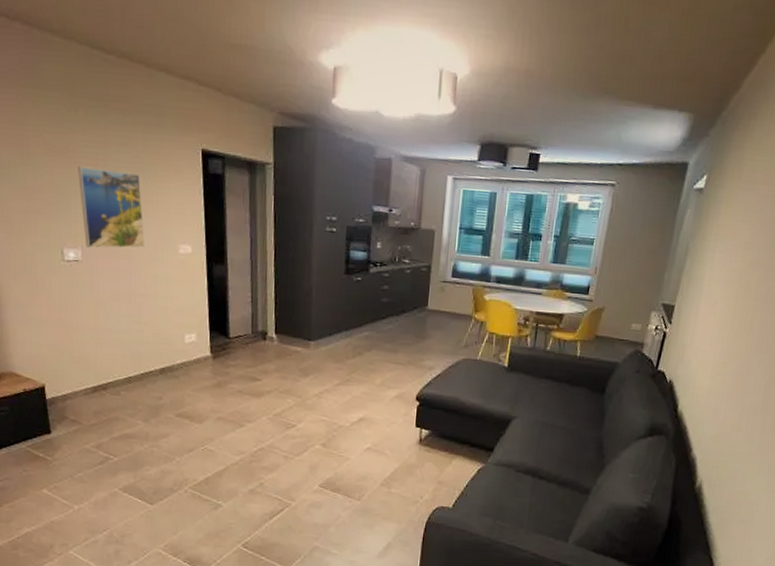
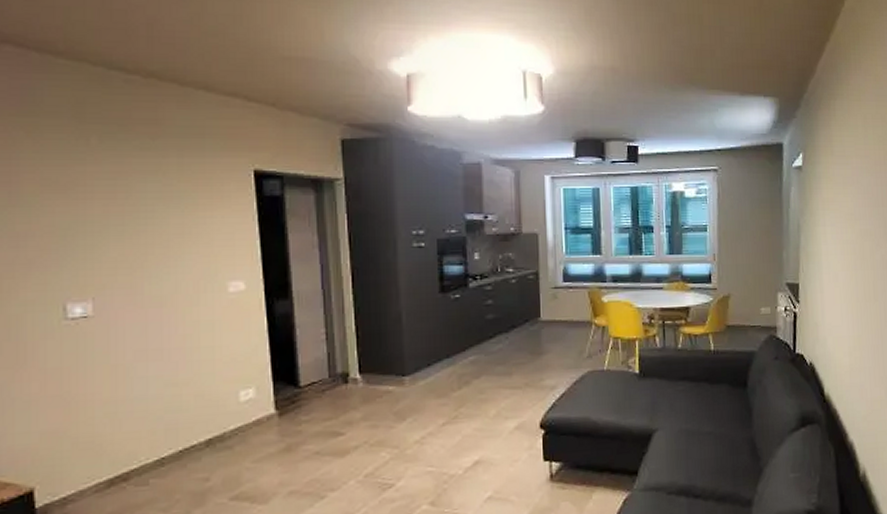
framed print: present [78,166,145,249] -> none [89,202,182,299]

